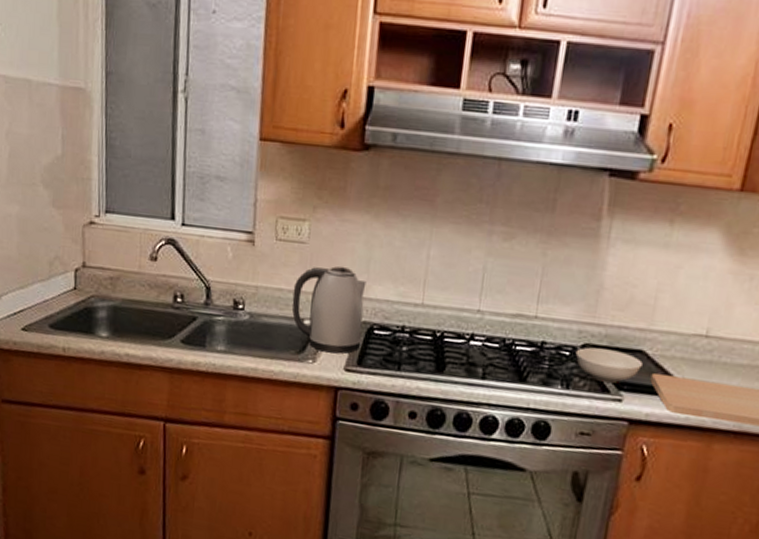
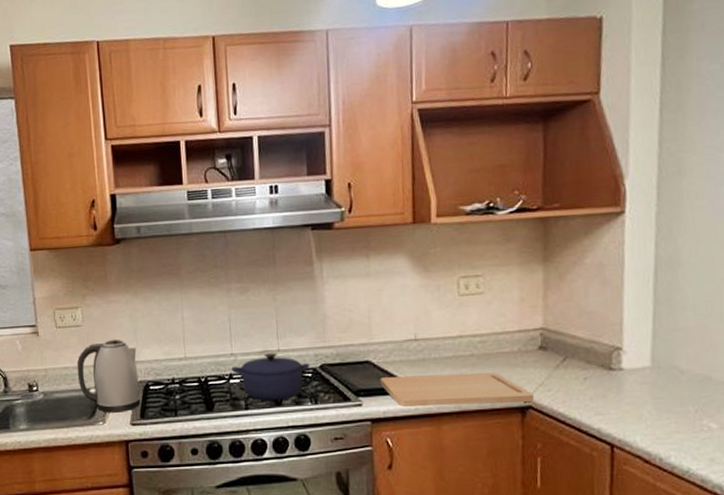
cooking pot: none [474,317,570,378] -> present [231,352,310,402]
bowl: present [575,347,643,384] -> none [316,365,371,393]

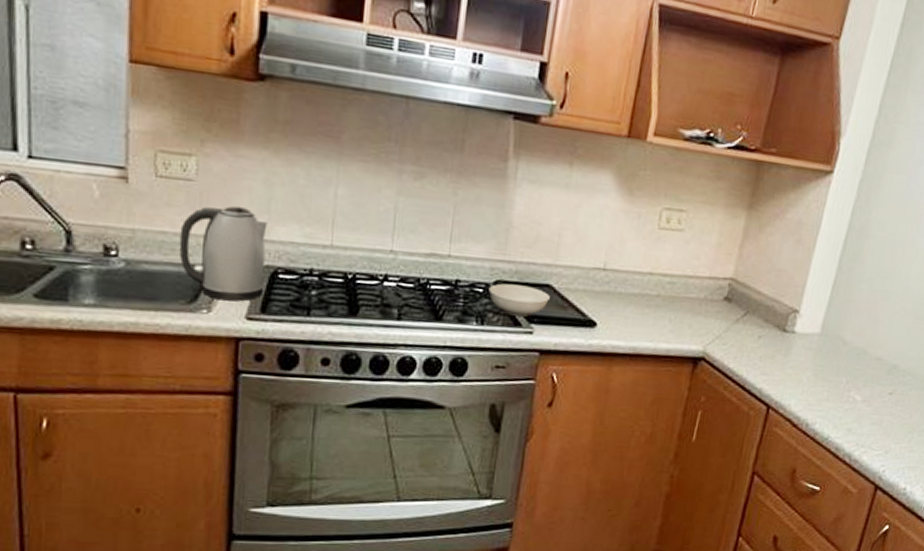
cooking pot: present [231,352,310,402] -> none [388,256,483,316]
bowl: none [316,365,371,393] -> present [488,283,550,318]
cutting board: present [380,372,534,408] -> none [557,306,709,354]

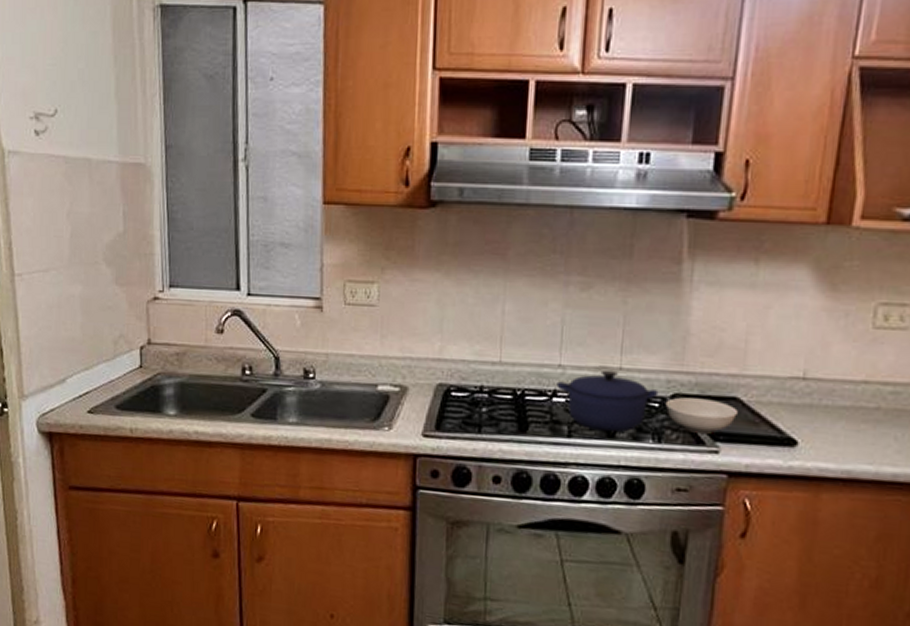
kettle: present [179,205,268,302] -> none [364,327,441,419]
cooking pot: none [388,256,483,316] -> present [556,369,659,433]

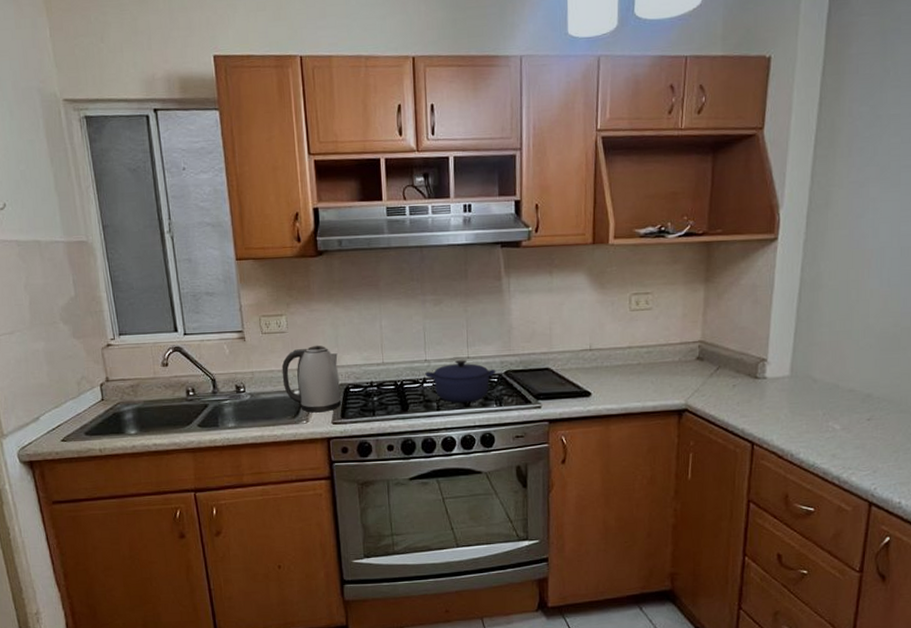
kettle: none [364,327,441,419] -> present [281,345,342,413]
bowl: present [665,397,738,435] -> none [501,371,550,397]

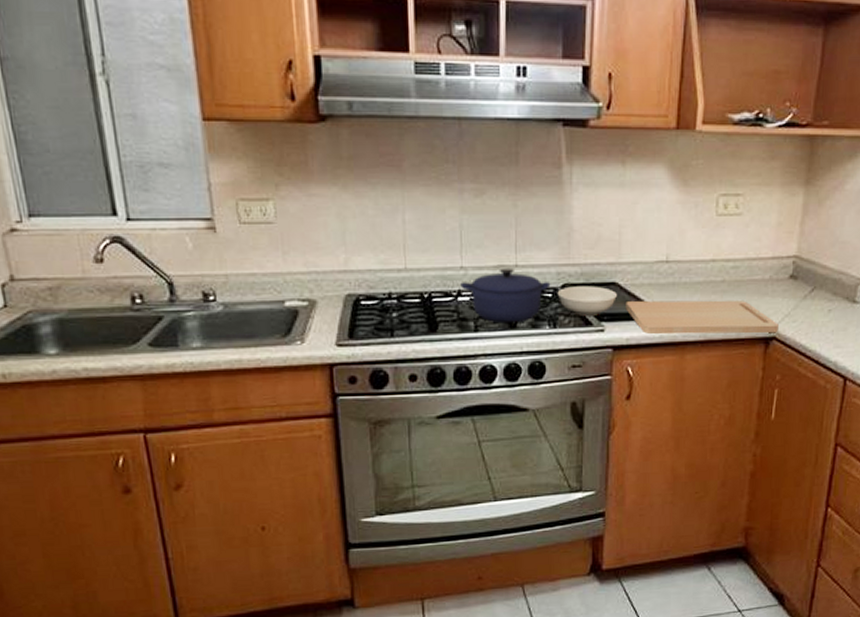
kettle: present [281,345,342,413] -> none [267,241,350,331]
bowl: none [501,371,550,397] -> present [557,286,617,317]
cutting board: none [558,379,690,410] -> present [625,300,779,335]

